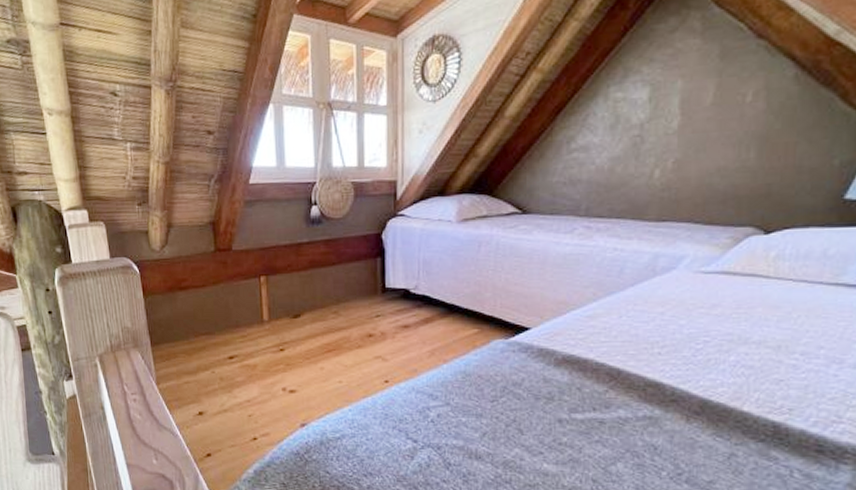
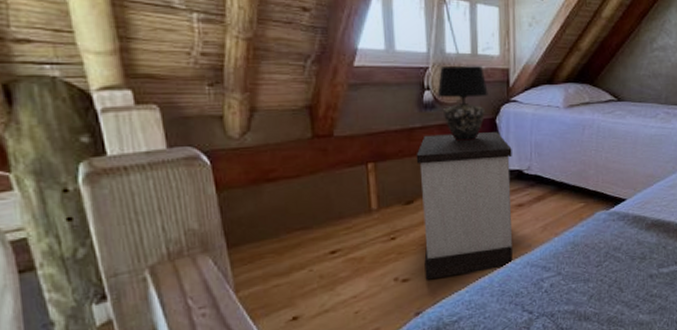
nightstand: none [303,248,398,394] -> present [416,132,513,280]
table lamp: none [323,178,374,258] -> present [437,65,488,142]

